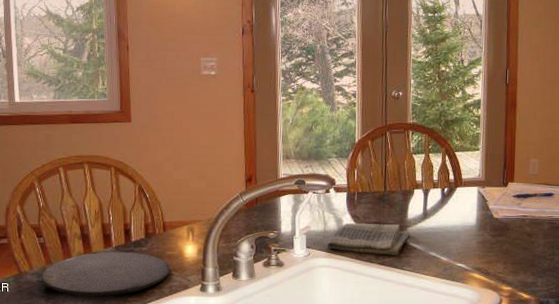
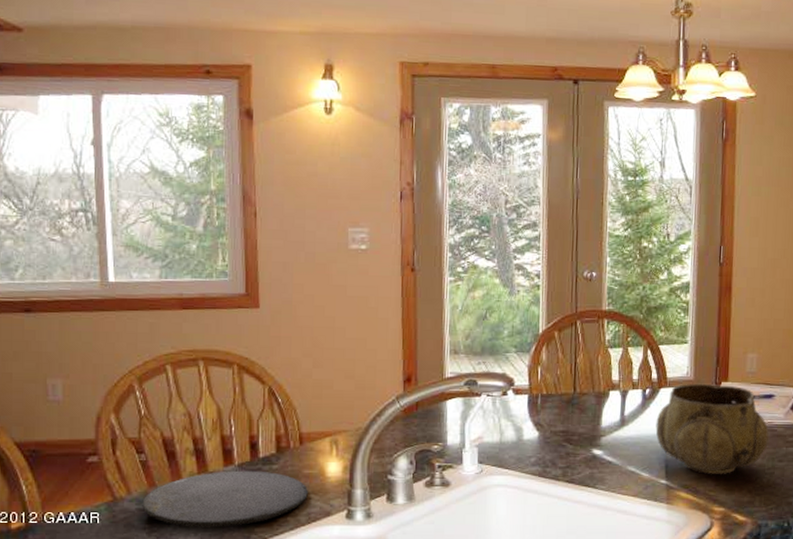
dish towel: present [327,222,410,256] -> none [503,432,604,471]
decorative bowl: none [453,183,550,260] -> present [655,383,770,475]

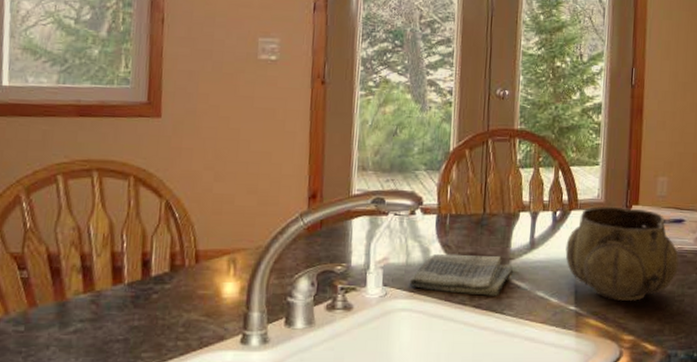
plate: present [142,470,308,527] -> none [19,290,202,352]
dish towel: none [503,432,604,471] -> present [409,253,513,296]

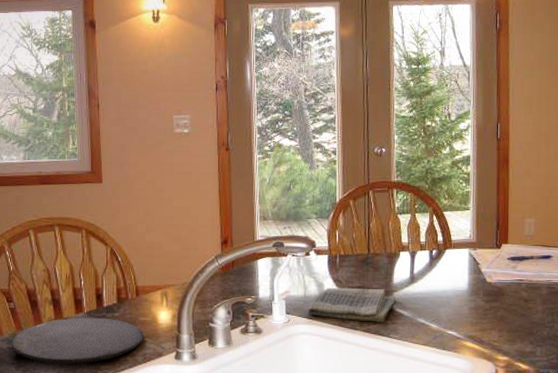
plate: none [19,290,202,352] -> present [11,317,143,364]
decorative bowl: present [565,205,680,302] -> none [442,245,549,328]

